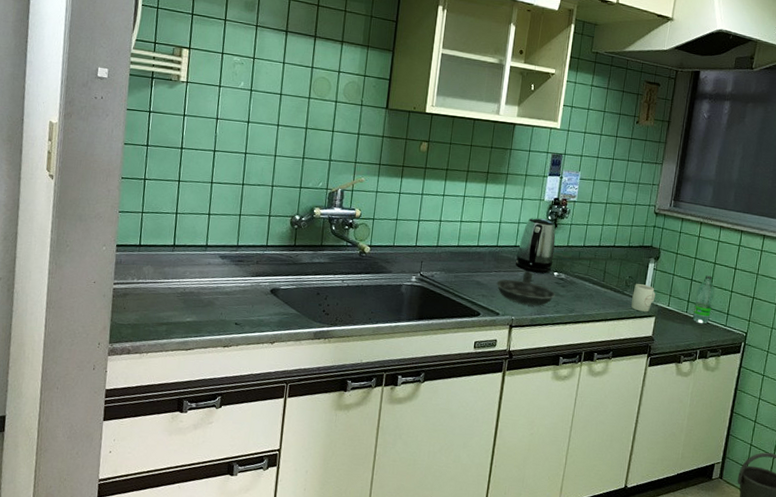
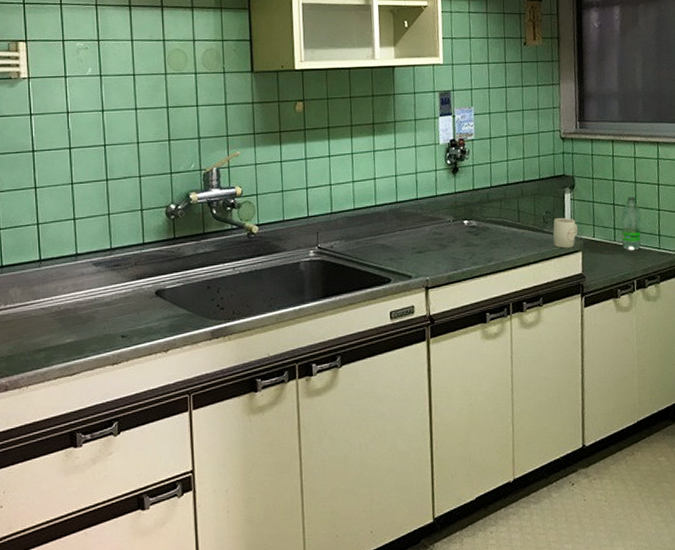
frying pan: present [496,271,555,306] -> none [403,224,469,262]
kettle: present [516,217,556,274] -> none [420,163,461,225]

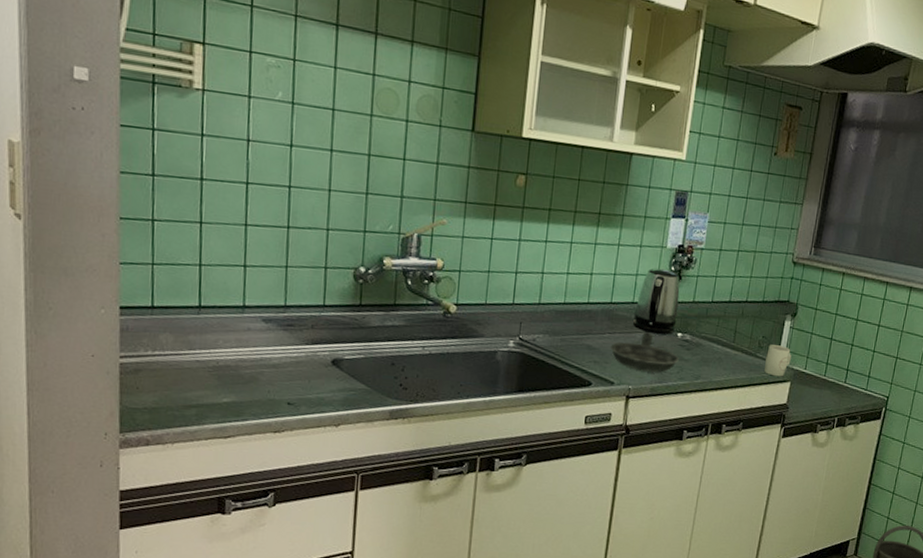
frying pan: none [403,224,469,262] -> present [610,332,679,373]
kettle: none [420,163,461,225] -> present [633,268,680,335]
bottle: present [621,196,641,251] -> none [831,333,856,389]

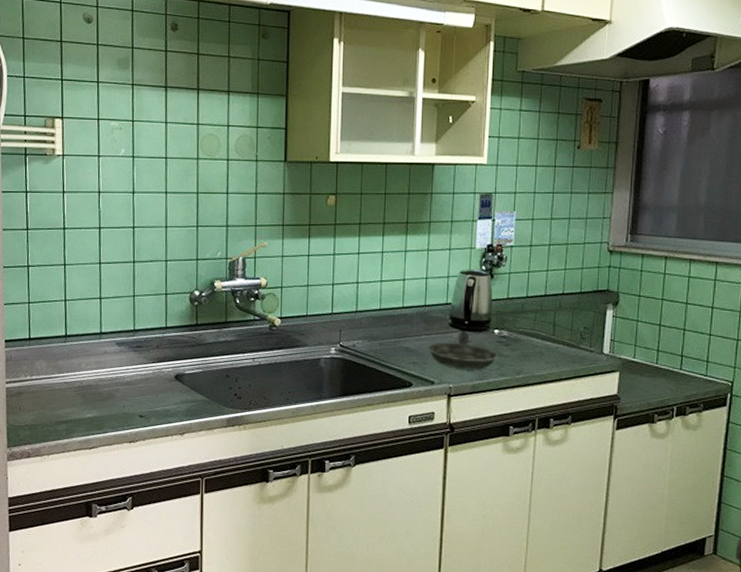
mug: present [764,344,792,377] -> none [590,335,617,367]

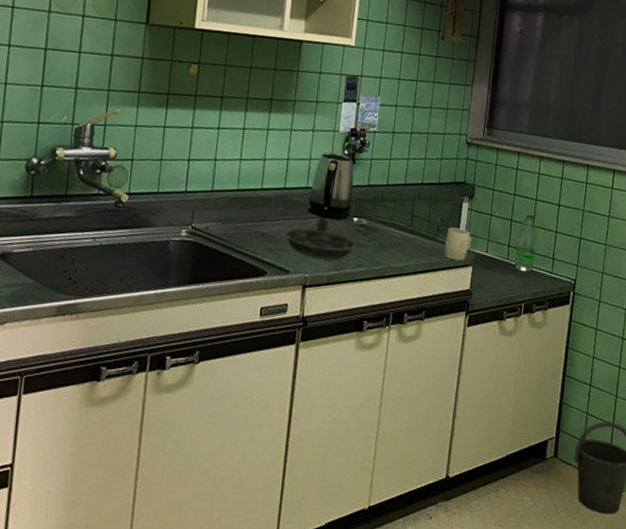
mug: none [590,335,617,367] -> present [445,227,472,261]
bottle: none [664,318,690,376] -> present [514,214,538,273]

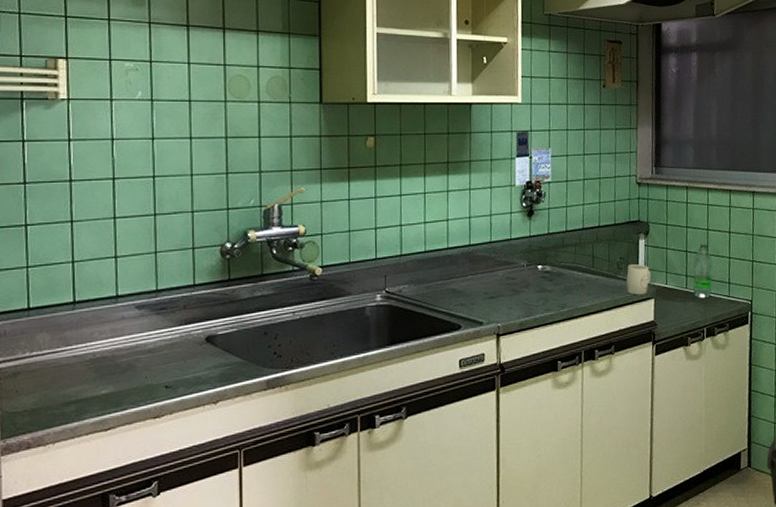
frying pan: present [285,218,356,260] -> none [475,269,543,308]
kettle: present [308,152,354,220] -> none [493,206,535,269]

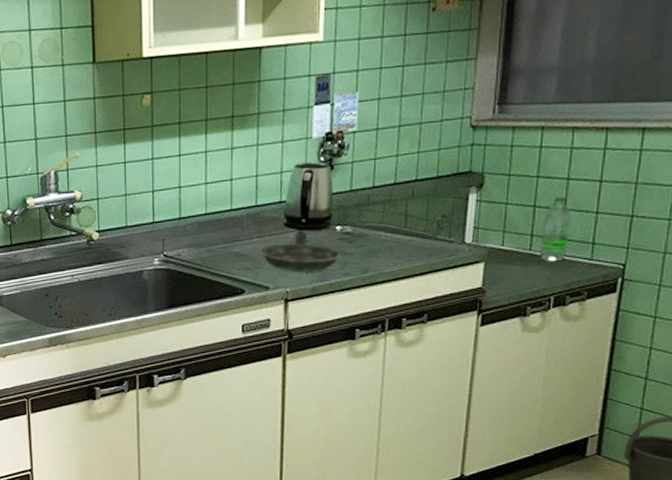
frying pan: none [475,269,543,308] -> present [261,230,341,272]
kettle: none [493,206,535,269] -> present [283,161,333,231]
mug: present [626,264,651,295] -> none [449,223,482,259]

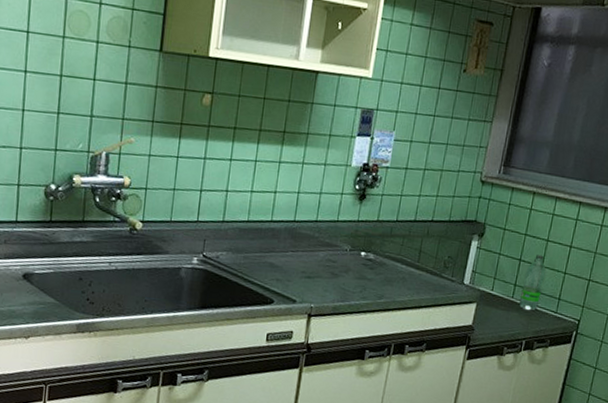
frying pan: present [261,230,341,272] -> none [293,251,362,292]
kettle: present [283,161,333,231] -> none [316,186,364,254]

